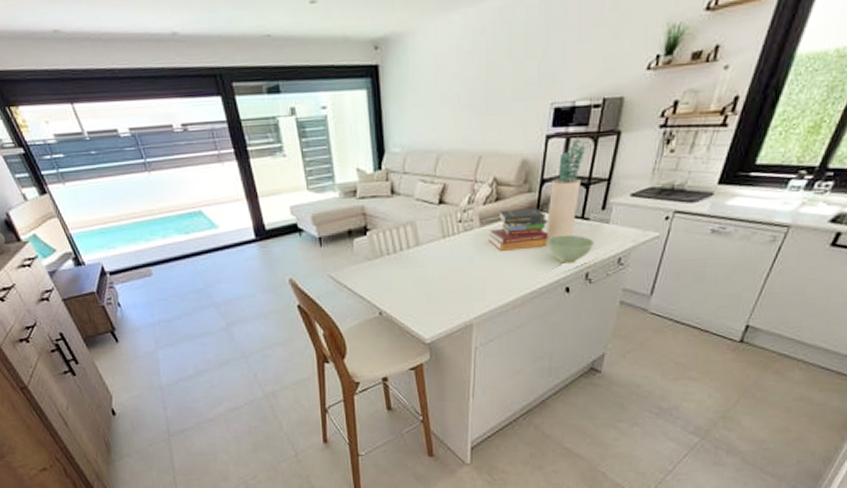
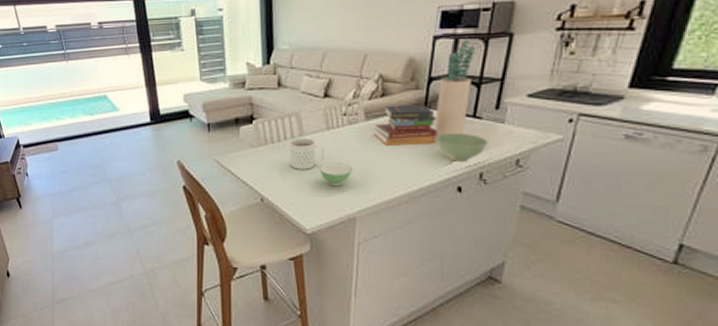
mug: none [405,248,441,281] -> present [289,138,324,170]
bowl: none [437,270,469,295] -> present [320,162,353,187]

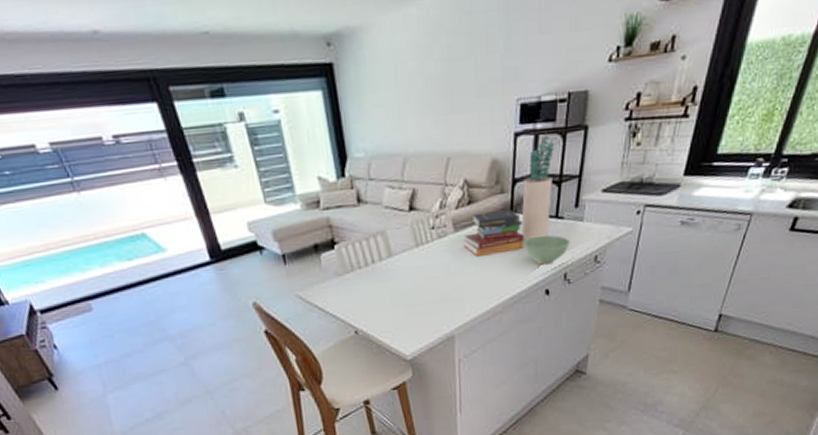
mug: present [289,138,324,170] -> none [378,258,417,294]
bowl: present [320,162,353,187] -> none [413,280,447,307]

